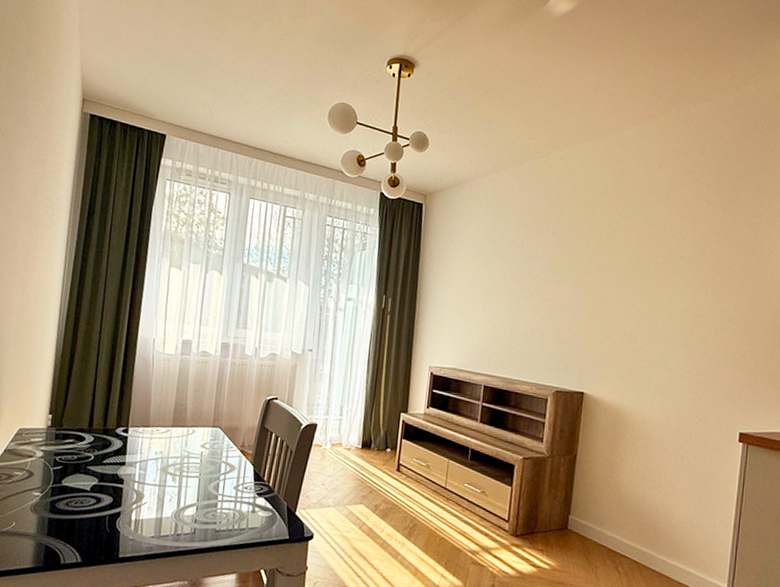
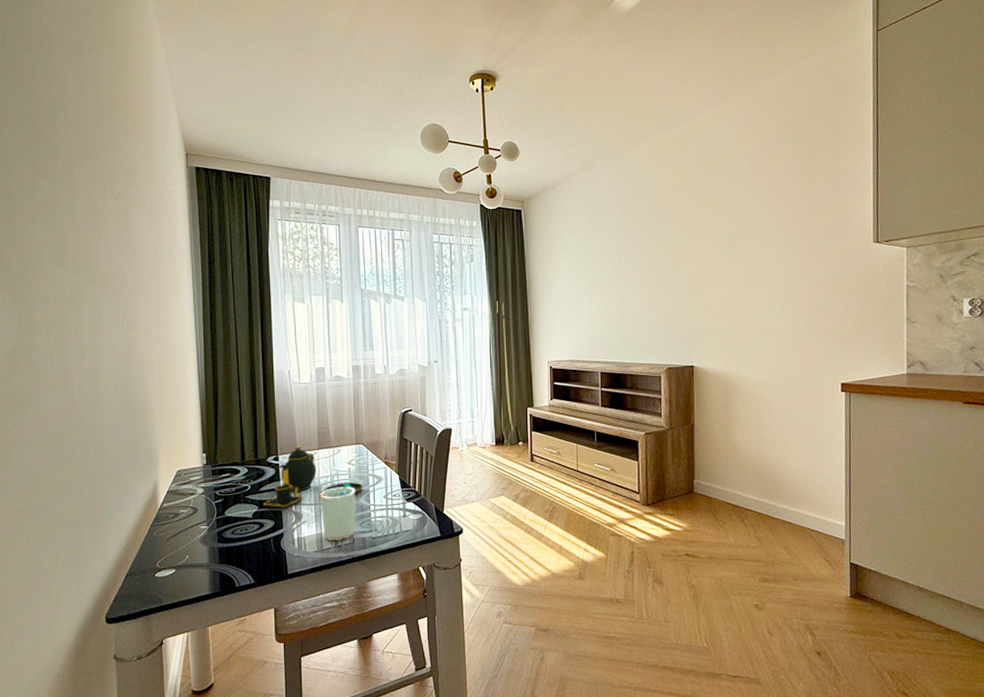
teapot: none [104,420,214,486] -> present [263,446,363,508]
cup: none [163,468,205,529] -> present [318,484,356,542]

